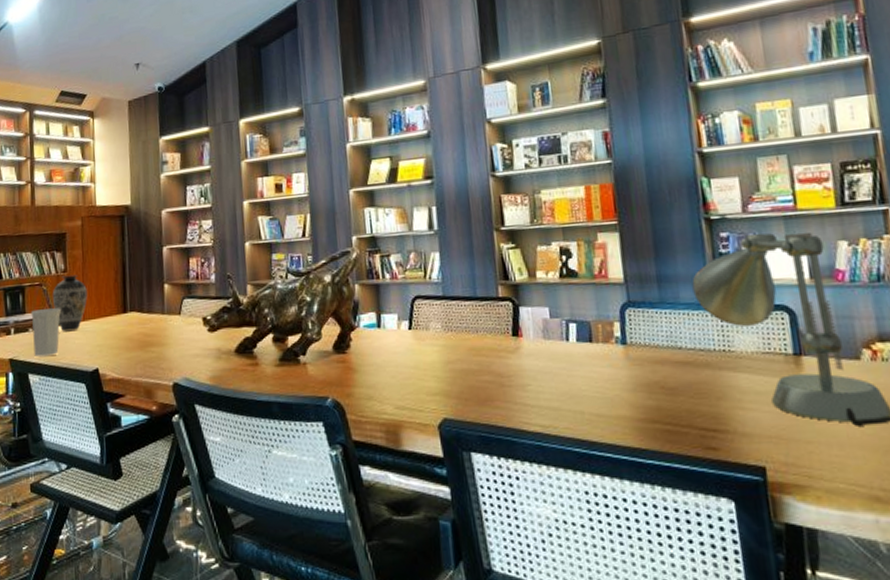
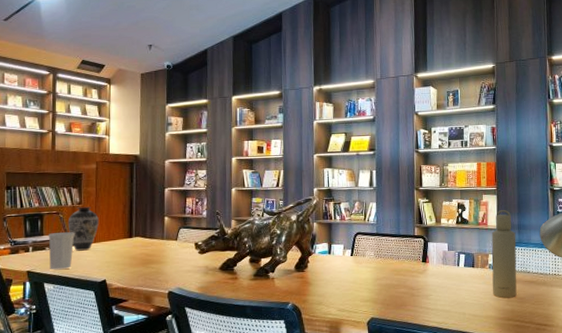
bottle: none [615,253,664,389] -> present [491,209,517,299]

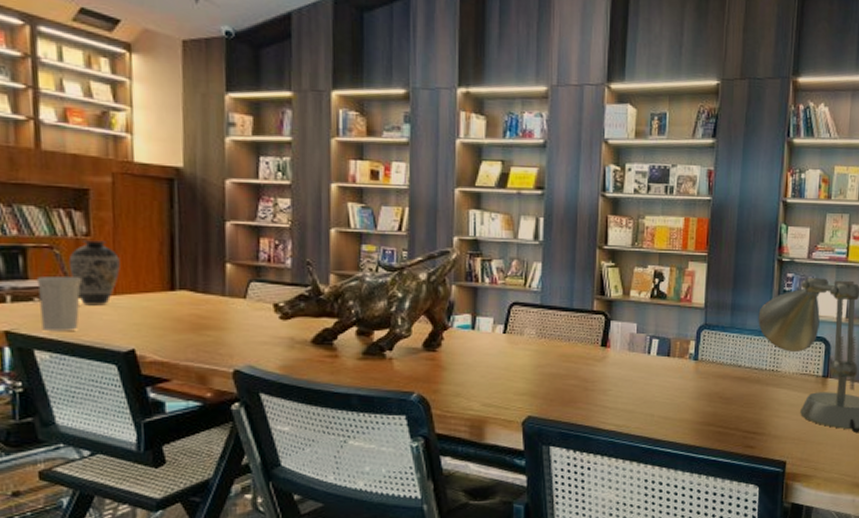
bottle: present [491,209,517,299] -> none [690,282,728,398]

